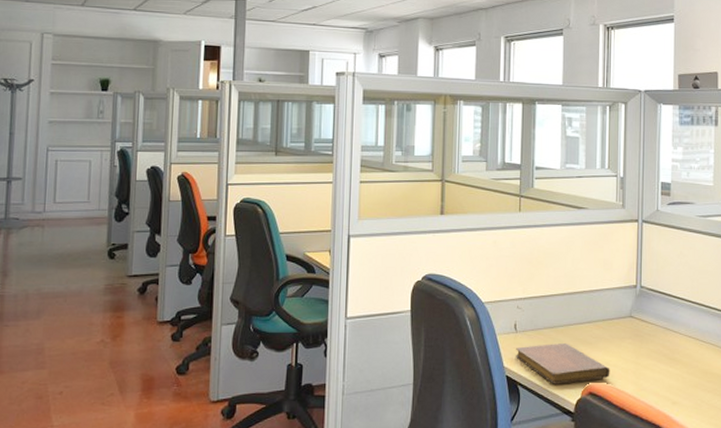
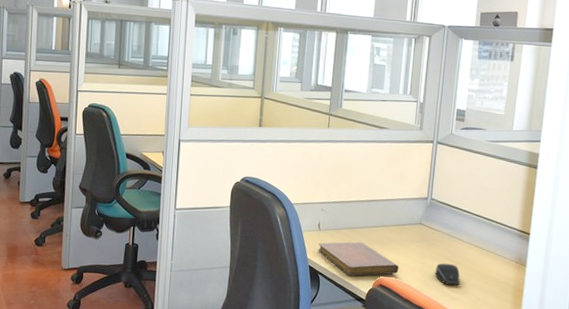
computer mouse: none [651,361,680,388] -> present [435,263,460,286]

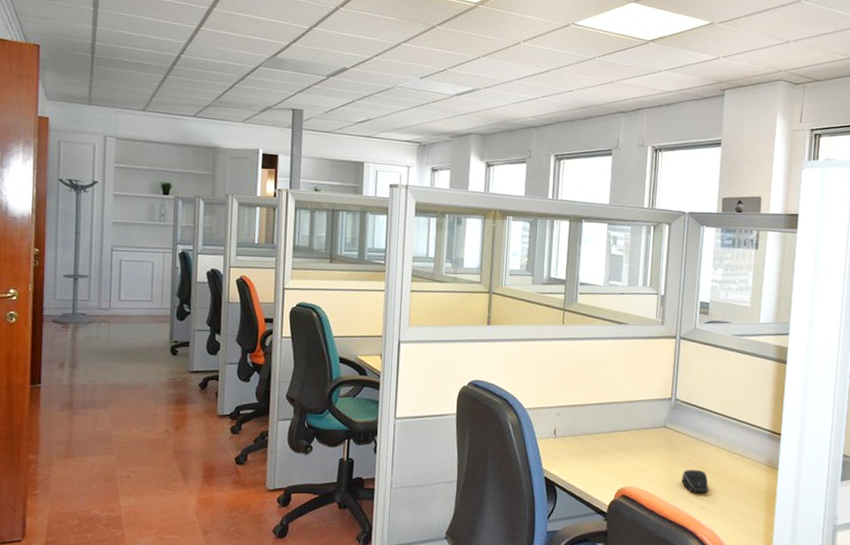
notebook: present [318,242,399,276] -> none [554,449,643,487]

